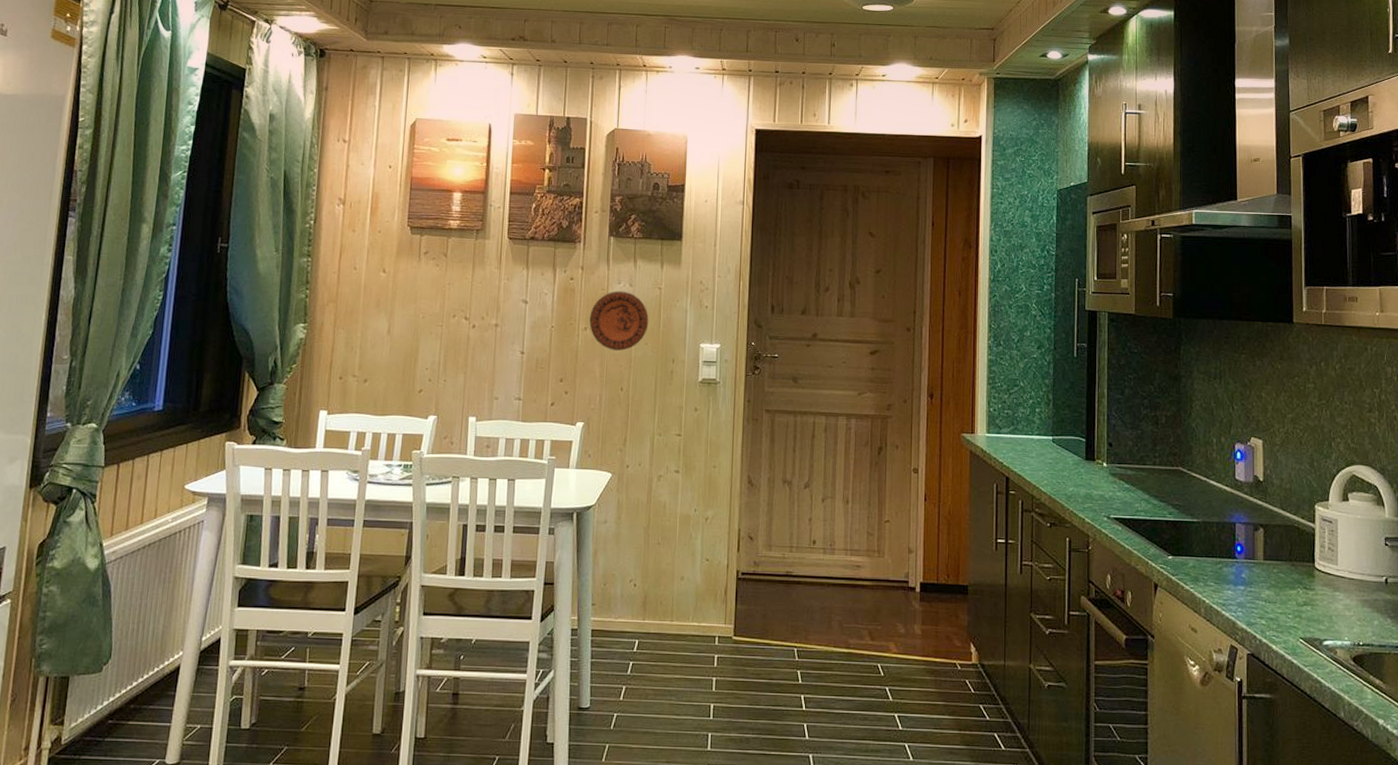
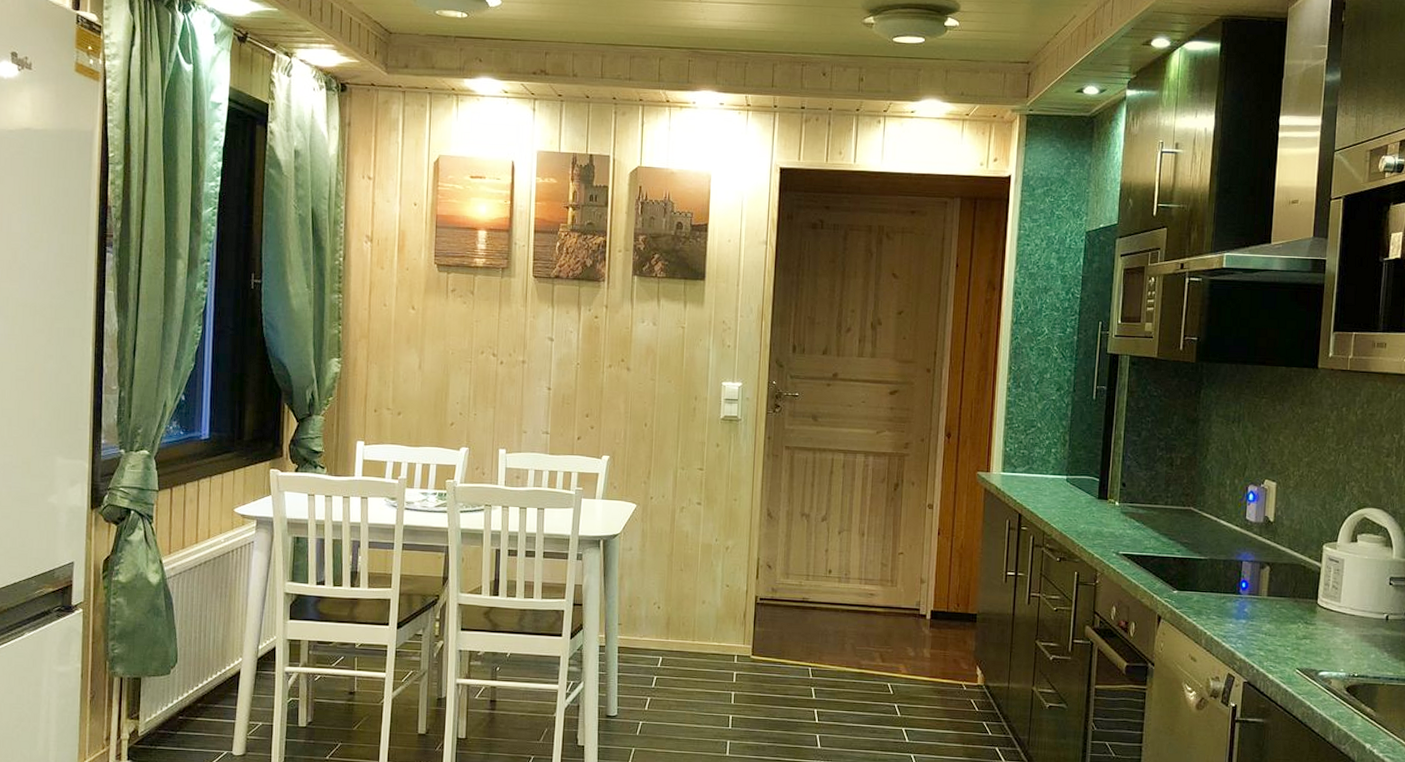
decorative plate: present [589,291,649,351] -> none [614,329,672,388]

